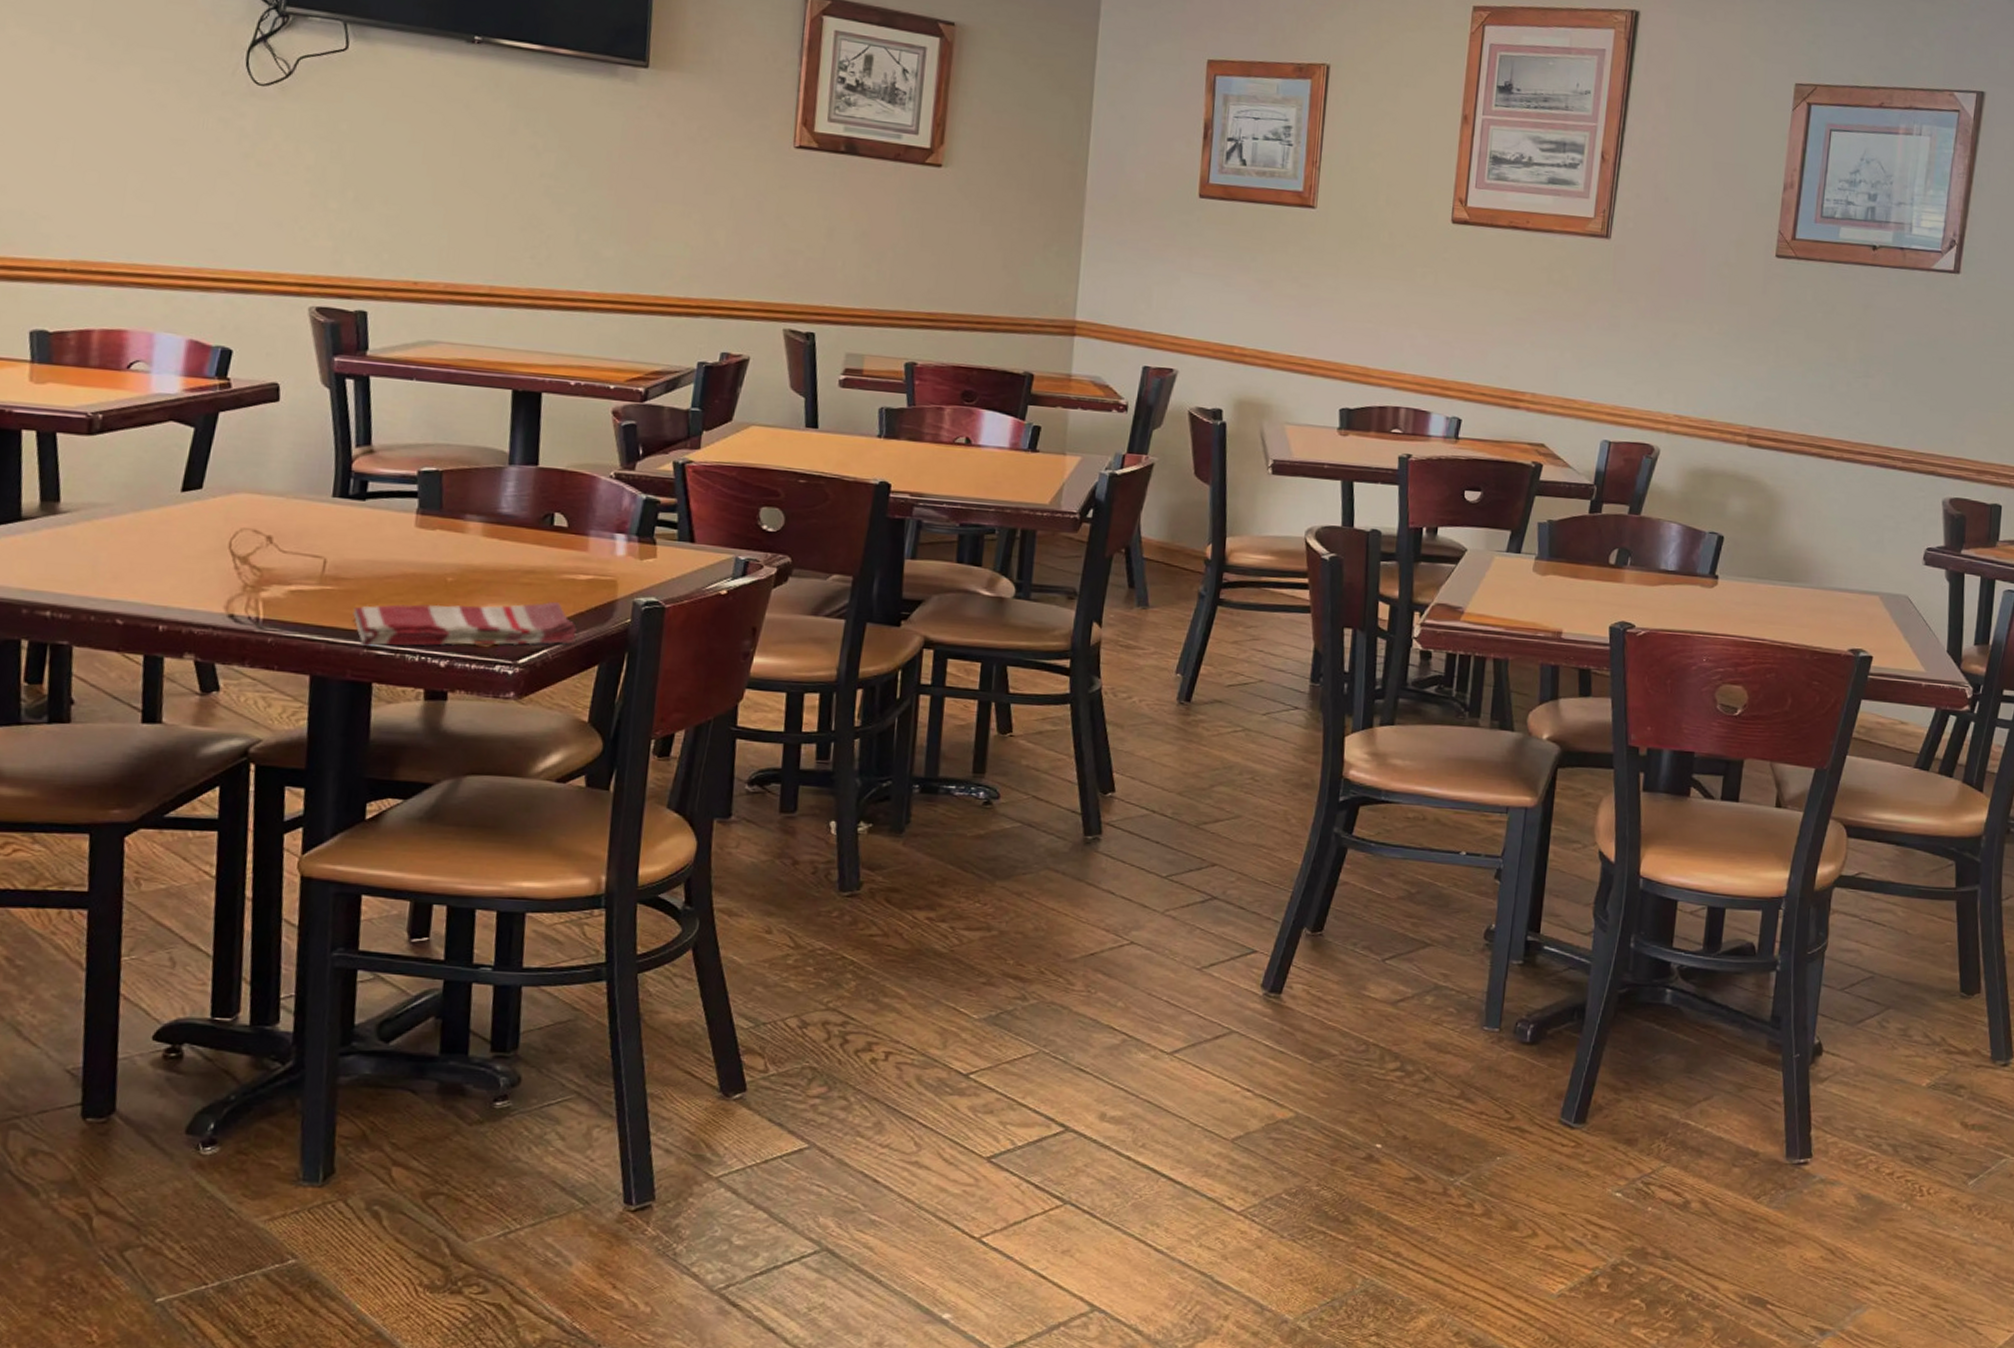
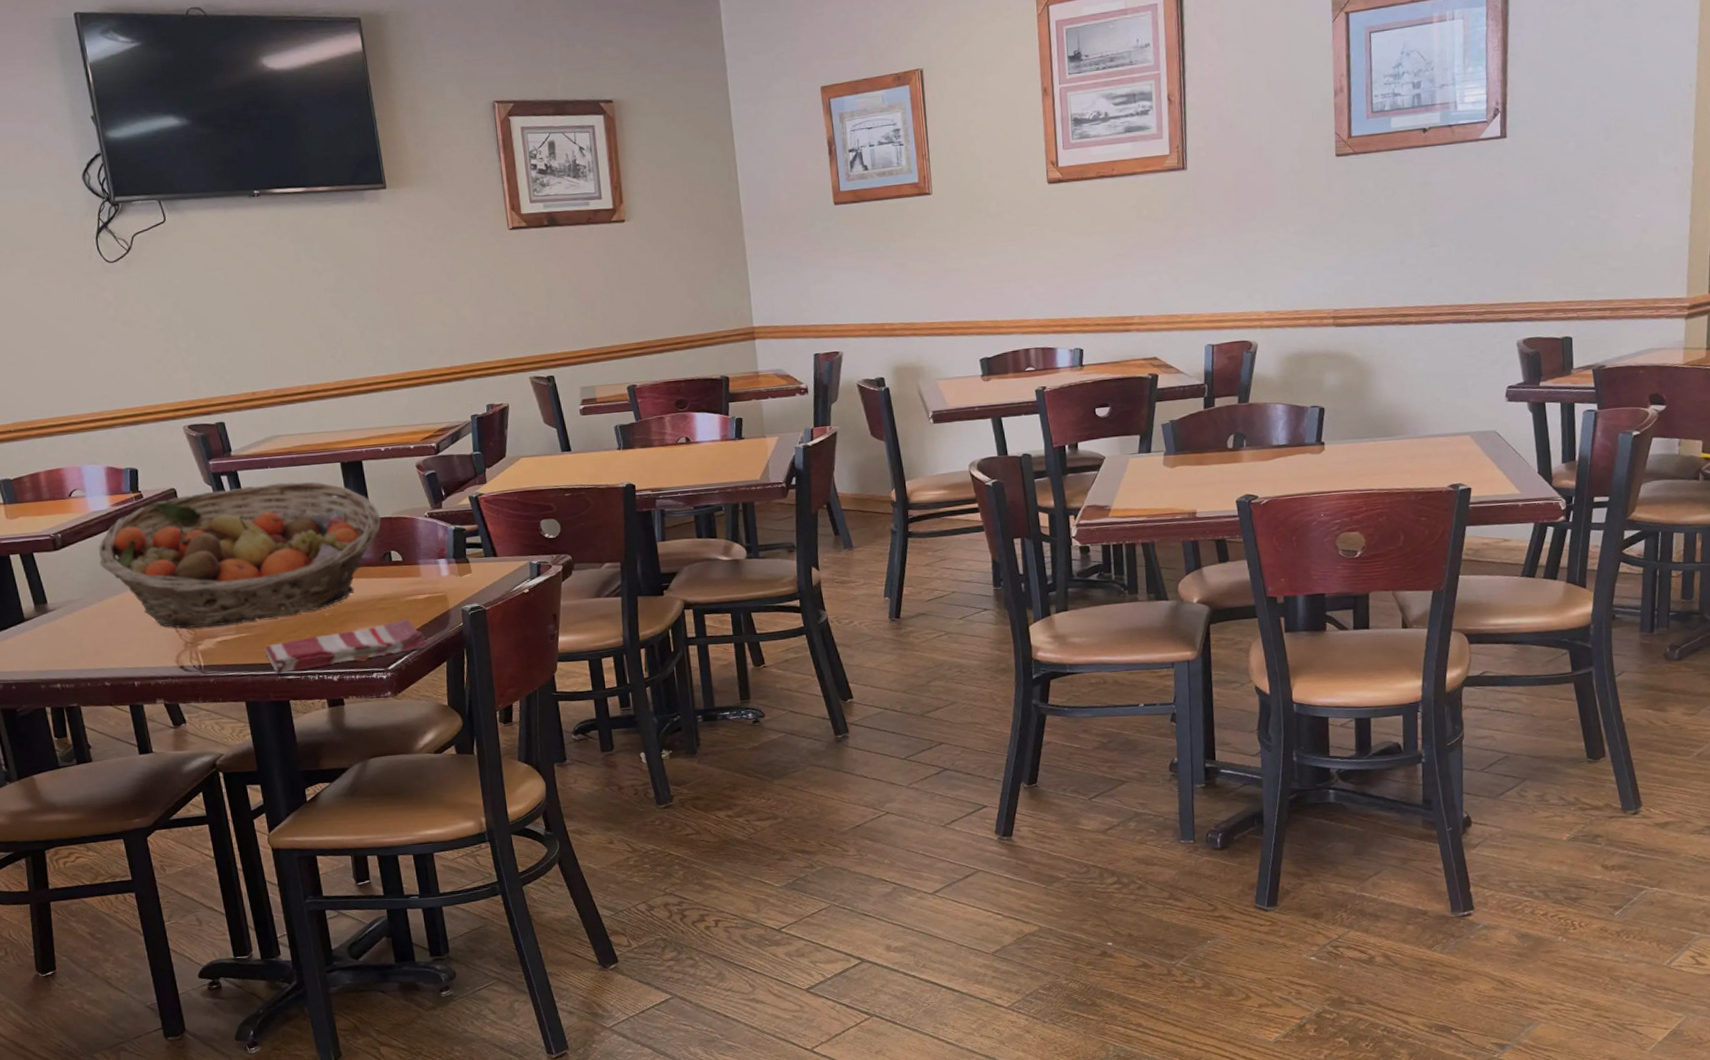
fruit basket: none [148,394,551,573] -> present [99,481,382,629]

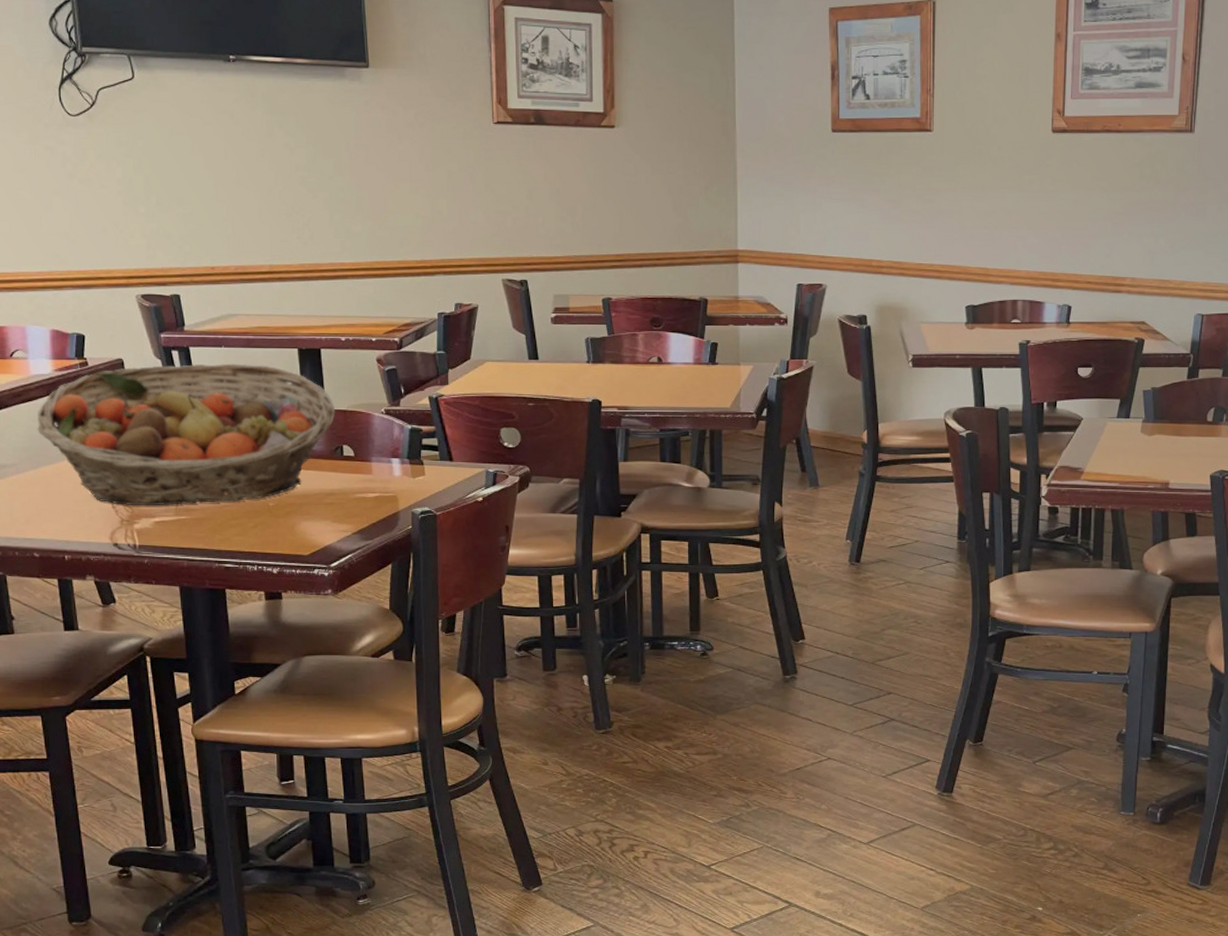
dish towel: present [264,618,426,674] -> none [204,516,372,561]

